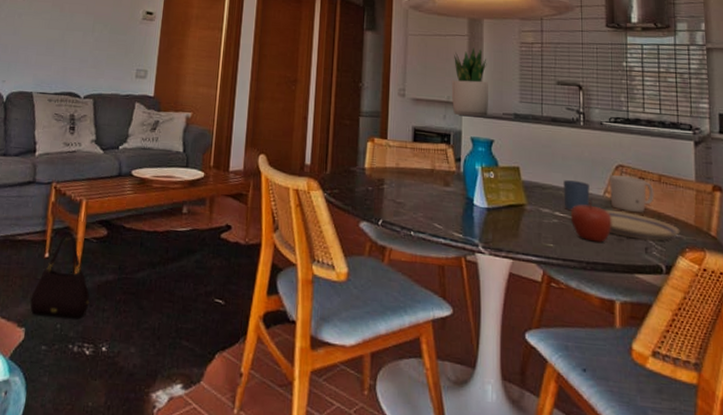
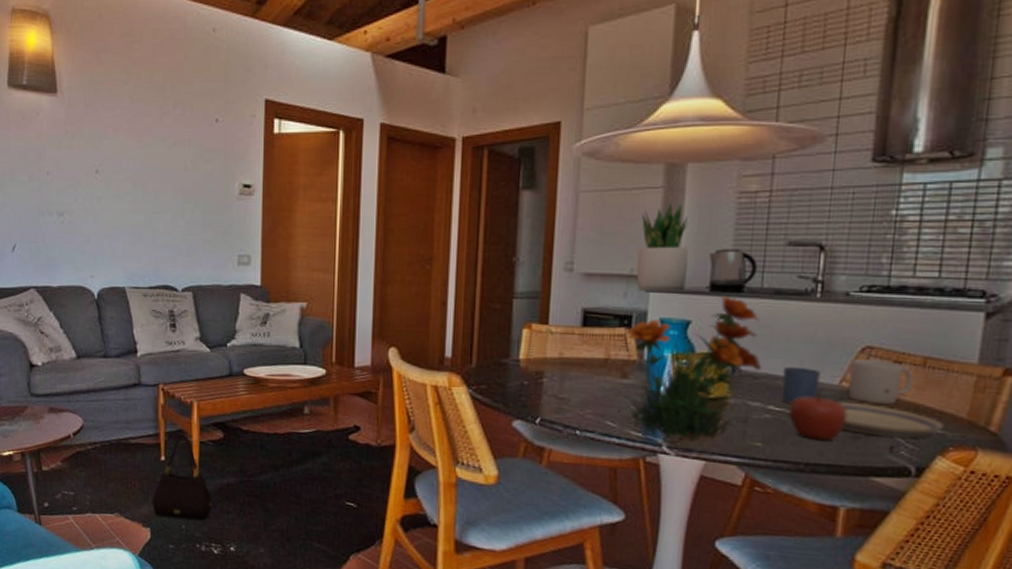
flower plant: none [443,120,547,240] -> present [618,295,761,439]
kettle: none [503,84,538,120] -> present [707,248,758,294]

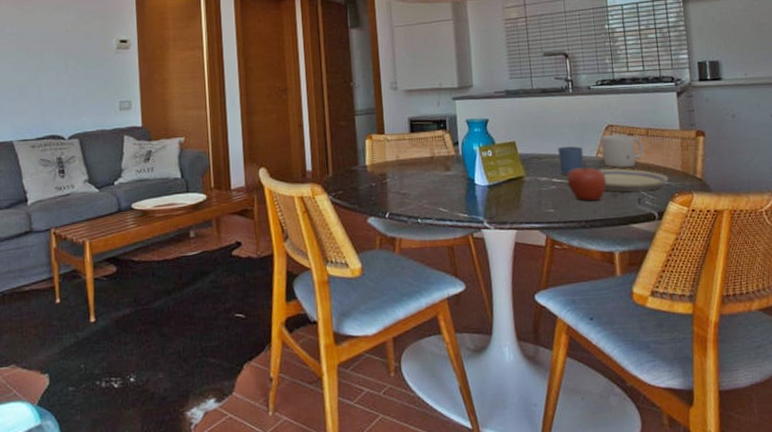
handbag: present [152,437,213,520] -> none [49,276,110,360]
flower plant: present [618,295,761,439] -> none [444,97,546,214]
planter: present [636,203,689,292] -> none [441,30,480,100]
kettle: present [707,248,758,294] -> none [492,61,527,97]

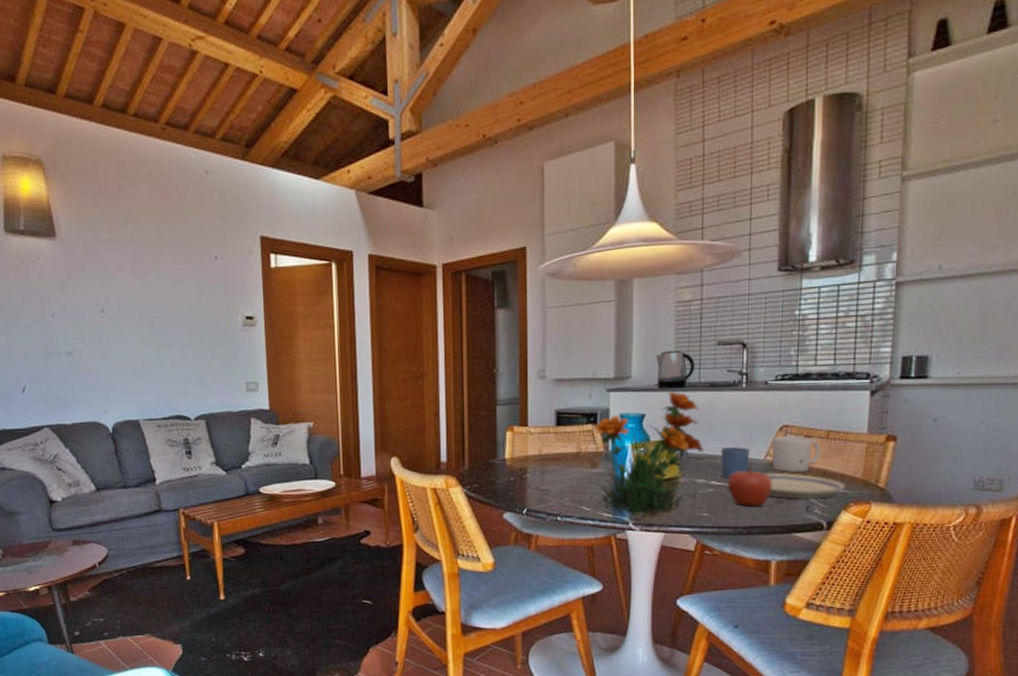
flower plant: none [444,97,546,214] -> present [590,390,703,515]
kettle: none [492,61,527,97] -> present [655,350,695,389]

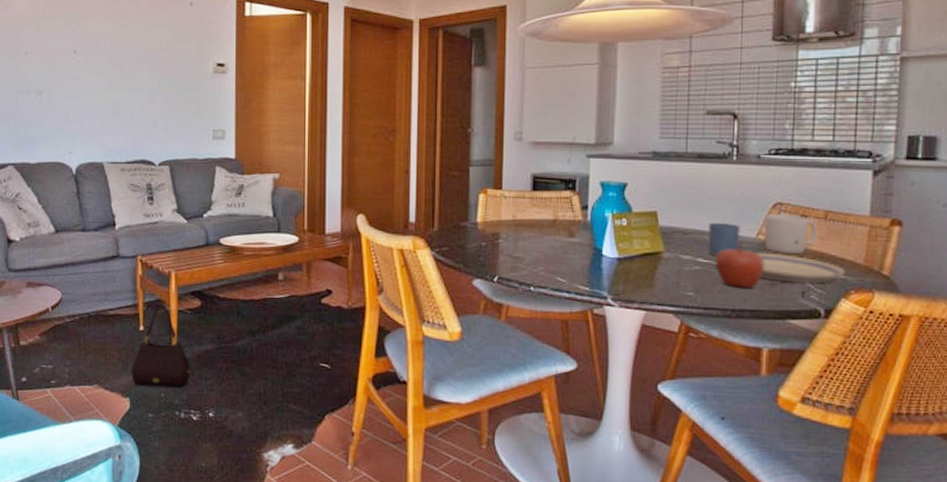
handbag: none [181,556,239,632] -> present [131,307,191,388]
flower plant: present [590,390,703,515] -> none [567,159,689,291]
kettle: present [655,350,695,389] -> none [639,118,682,158]

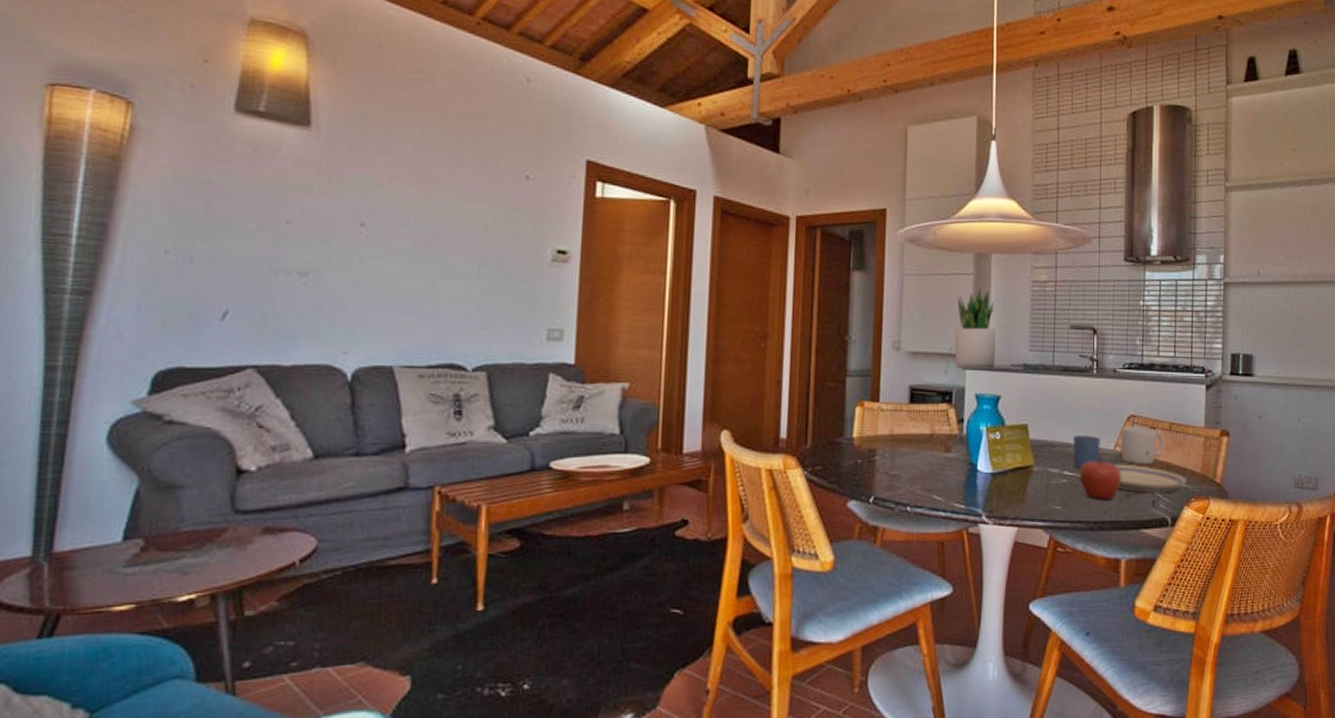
handbag: present [131,307,191,388] -> none [415,551,502,658]
planter: none [577,77,622,158] -> present [954,288,996,370]

